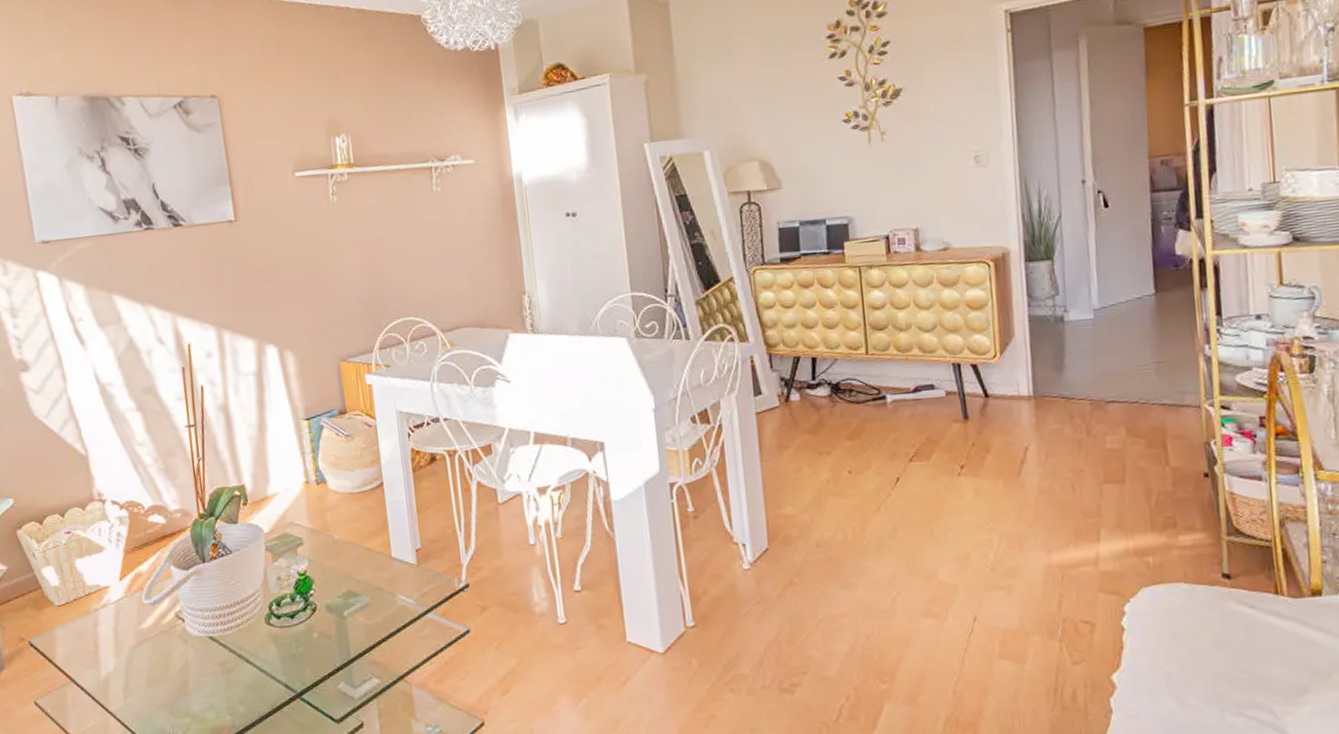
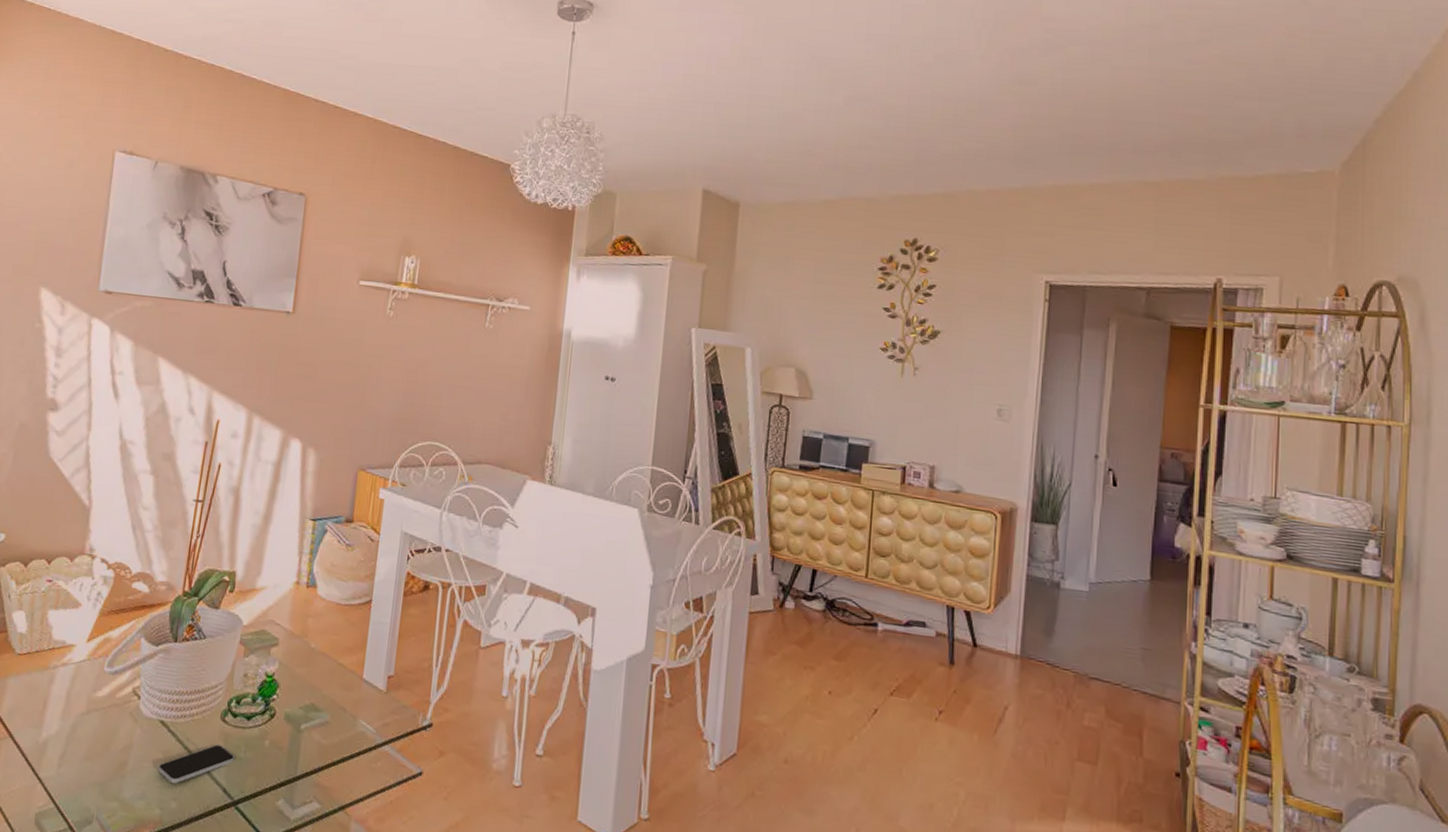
smartphone: none [218,646,289,689] -> present [158,744,235,783]

